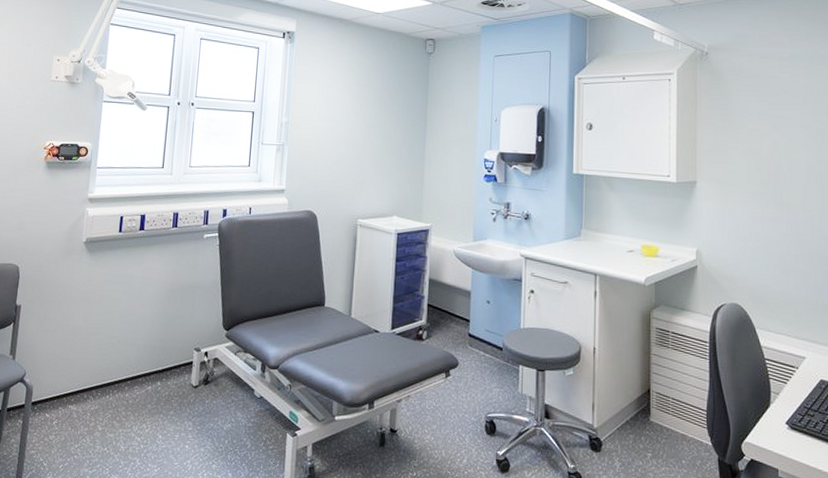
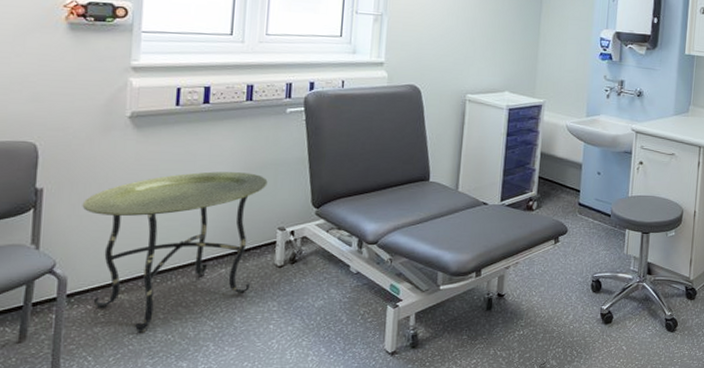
side table: none [47,293,187,444] -> present [82,171,268,333]

